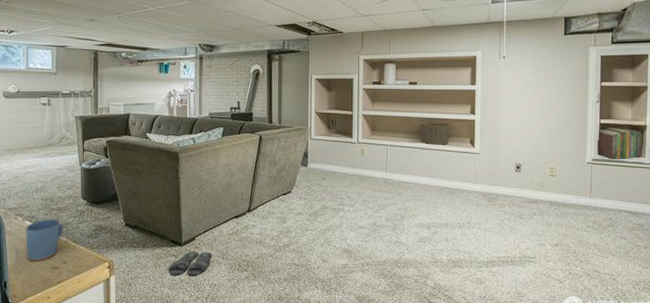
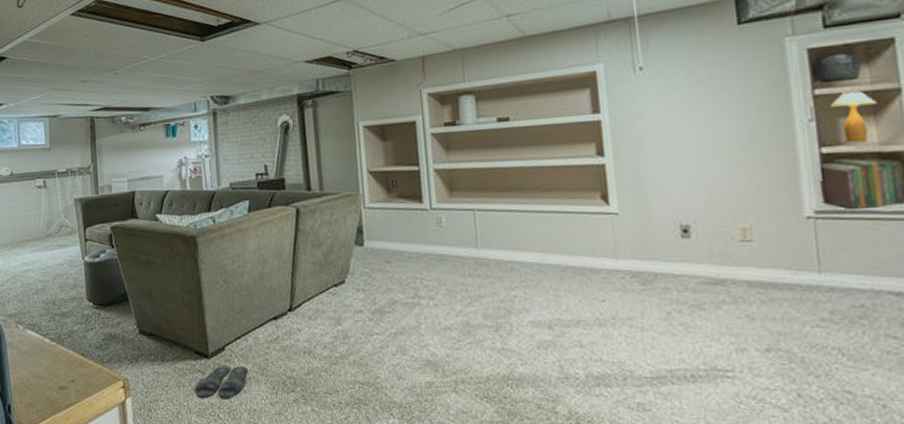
mug: present [25,218,64,261] -> none [27,326,70,380]
basket: present [419,122,452,145] -> none [519,171,569,206]
decorative jar: none [604,61,629,79] -> present [815,53,863,84]
table lamp: none [609,85,634,118] -> present [830,90,877,143]

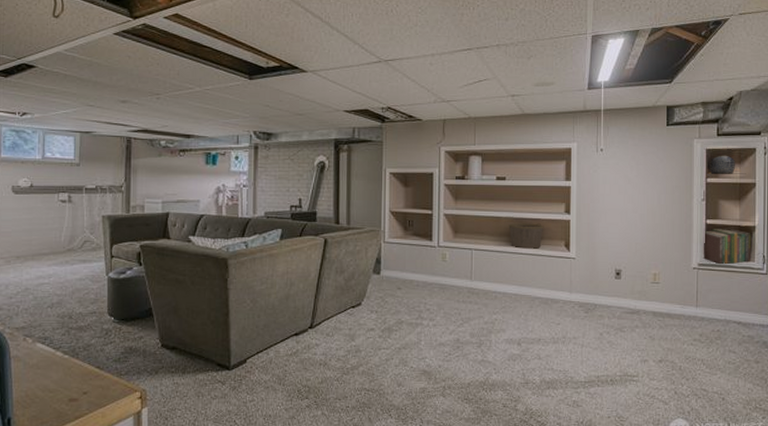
slippers: present [195,366,247,400] -> none [214,377,266,407]
basket: none [519,171,569,206] -> present [508,223,544,249]
table lamp: present [830,90,877,143] -> none [715,181,742,218]

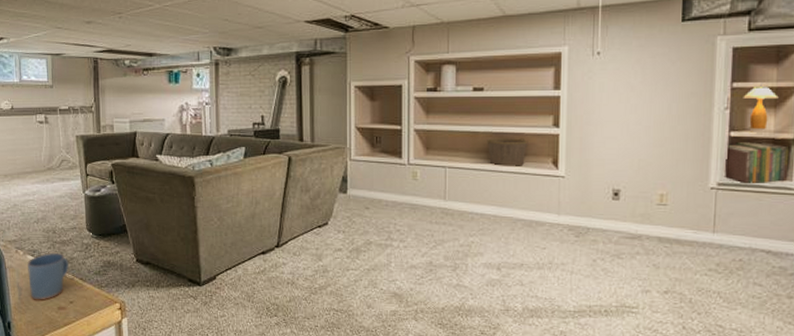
mug: none [36,339,86,392] -> present [27,252,70,300]
decorative jar: present [709,155,736,175] -> none [736,54,773,78]
table lamp: none [715,181,742,218] -> present [743,85,779,130]

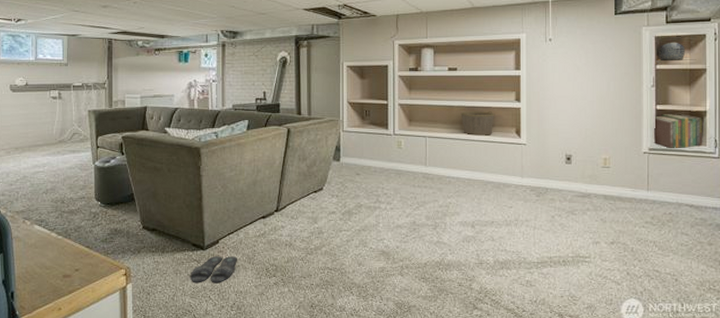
mug: present [27,252,70,300] -> none [34,222,77,269]
slippers: none [187,293,236,322] -> present [191,256,237,284]
decorative jar: none [736,54,773,78] -> present [658,42,686,62]
table lamp: present [743,85,779,130] -> none [665,67,692,104]

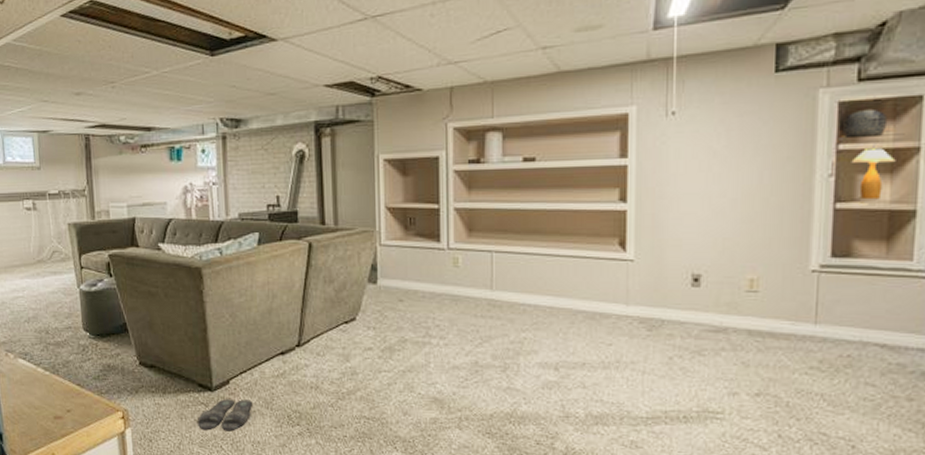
basket: present [460,111,495,136] -> none [540,216,590,249]
books: present [654,114,703,149] -> none [829,215,910,266]
table lamp: none [665,67,692,104] -> present [851,147,896,200]

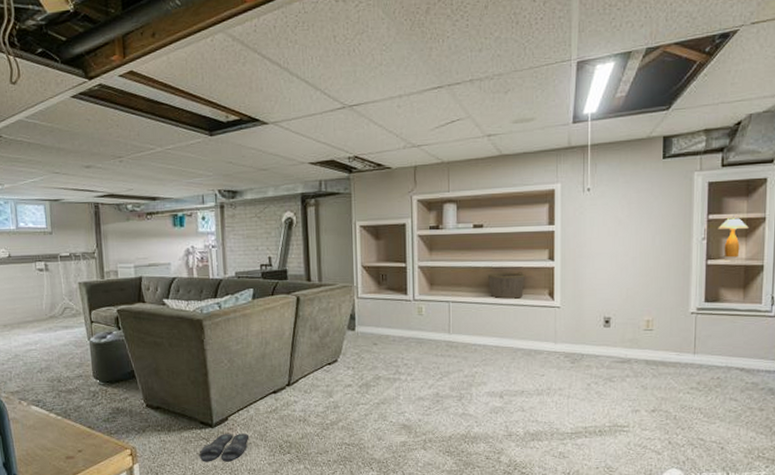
basket: none [540,216,590,249] -> present [487,272,526,299]
decorative jar: present [843,108,888,139] -> none [712,187,743,211]

